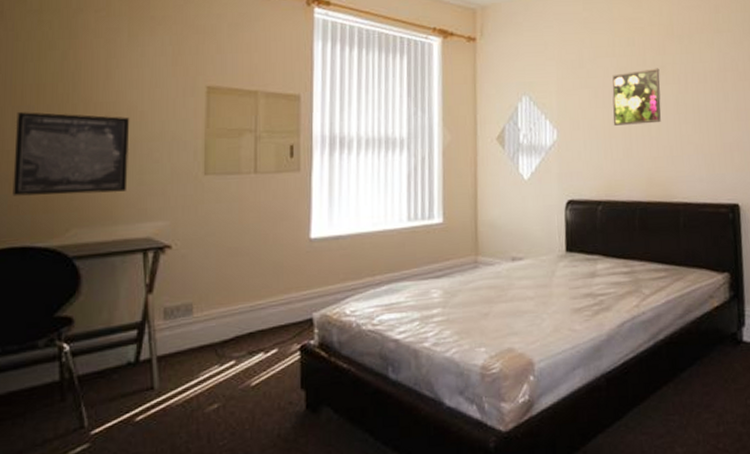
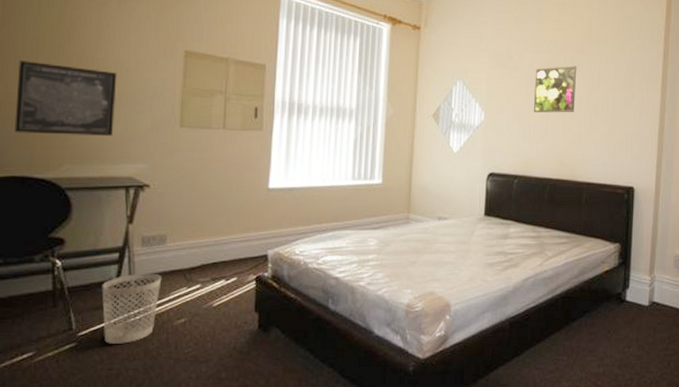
wastebasket: none [118,351,189,442] -> present [102,273,162,344]

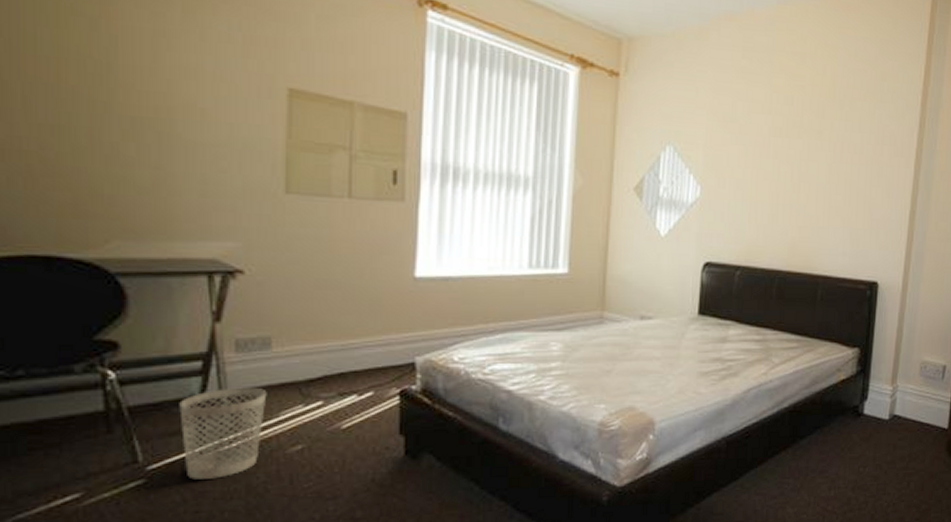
wall art: present [14,61,117,137] -> none [27,90,188,203]
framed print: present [533,65,577,113] -> none [761,132,816,191]

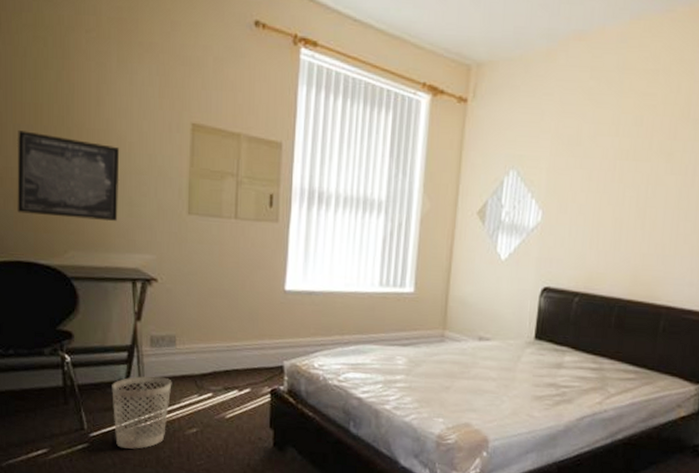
wall art: none [27,90,188,203] -> present [17,130,120,222]

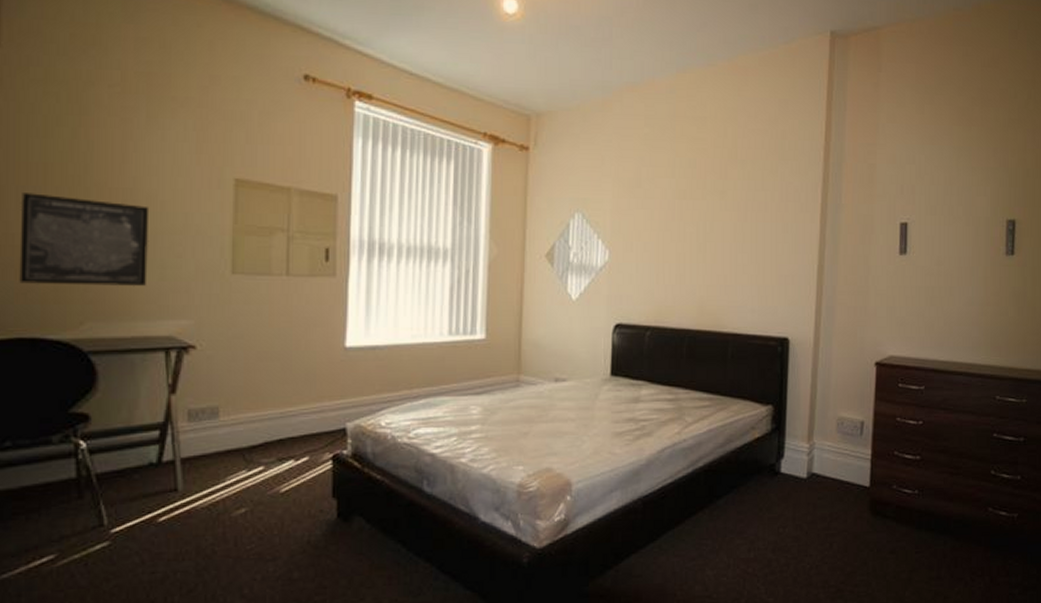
wastebasket: present [112,376,172,449] -> none [139,454,215,542]

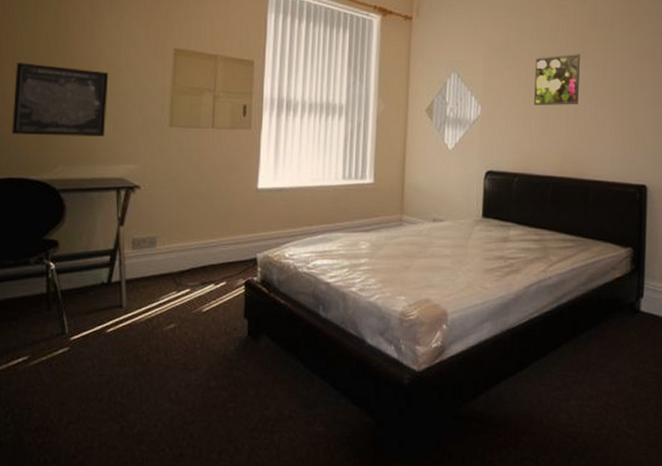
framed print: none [668,193,720,251] -> present [533,54,581,105]

